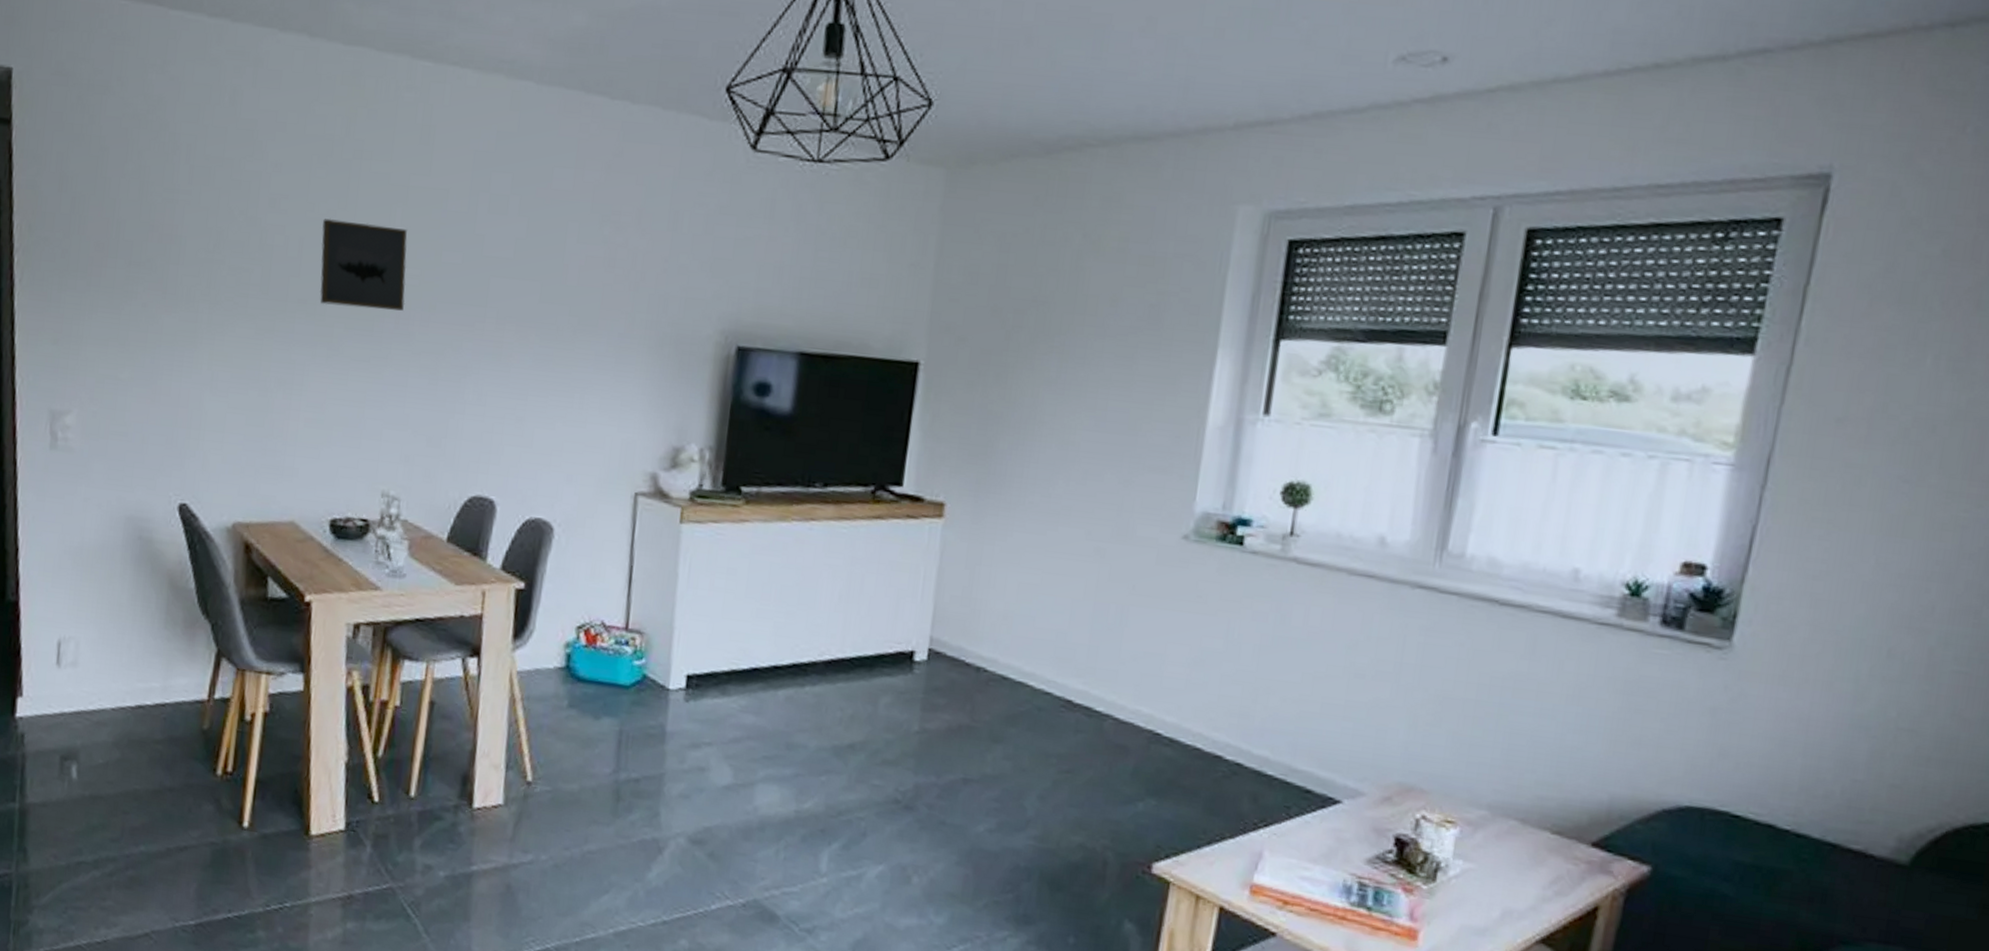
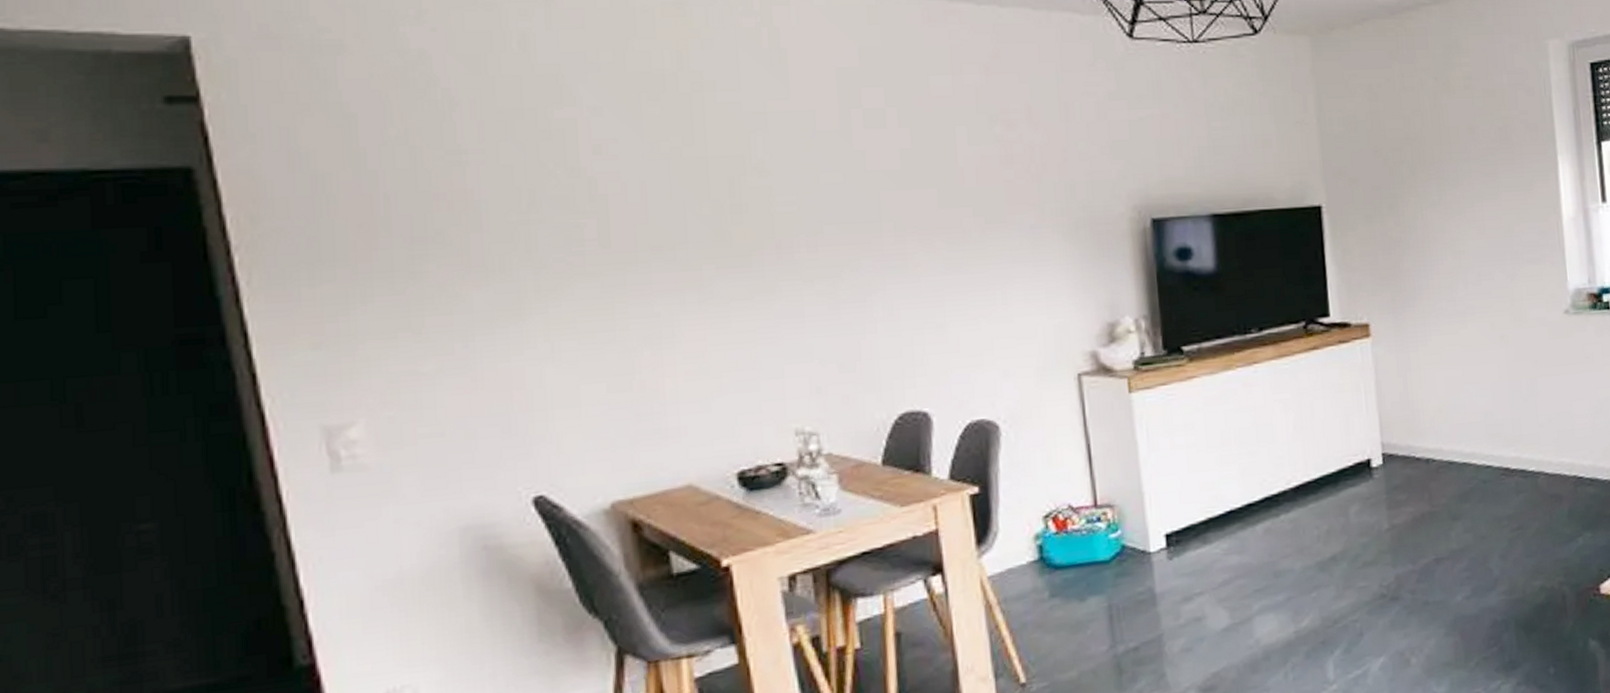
wall art: present [319,218,407,311] -> none [667,156,785,249]

